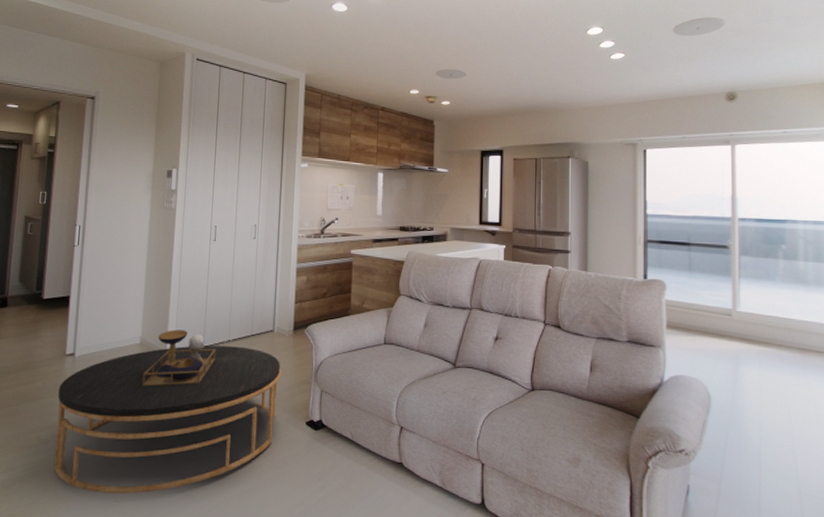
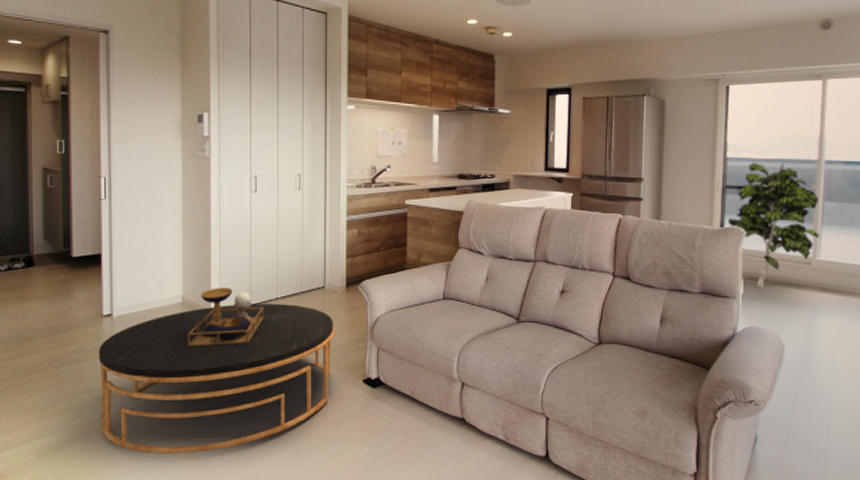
indoor plant: none [651,218,737,338] -> present [728,162,819,288]

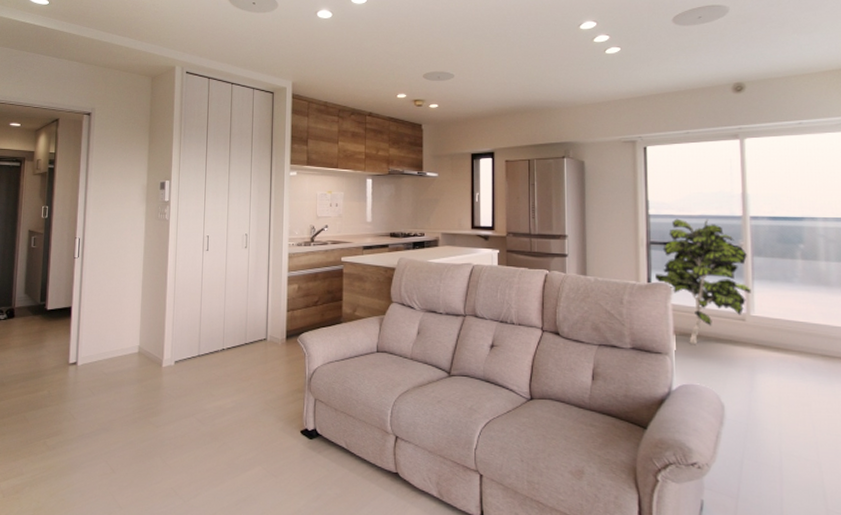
coffee table: present [98,288,336,454] -> none [59,339,276,500]

